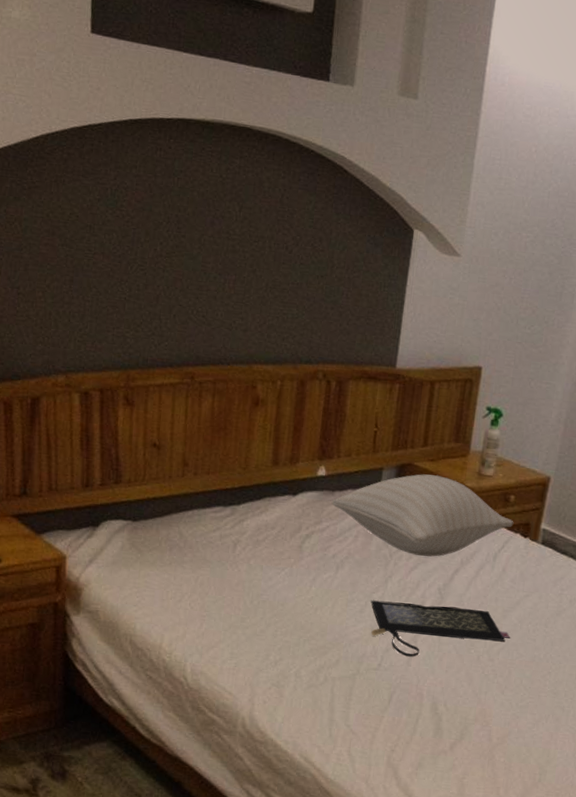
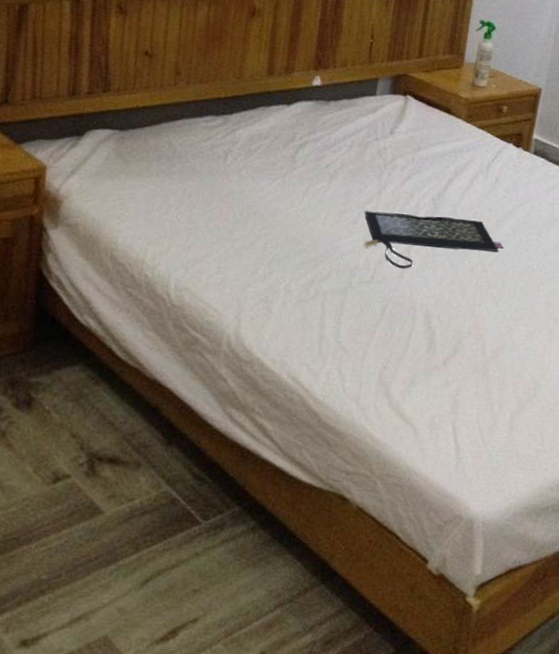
pillow: present [331,474,514,557] -> none [326,84,507,167]

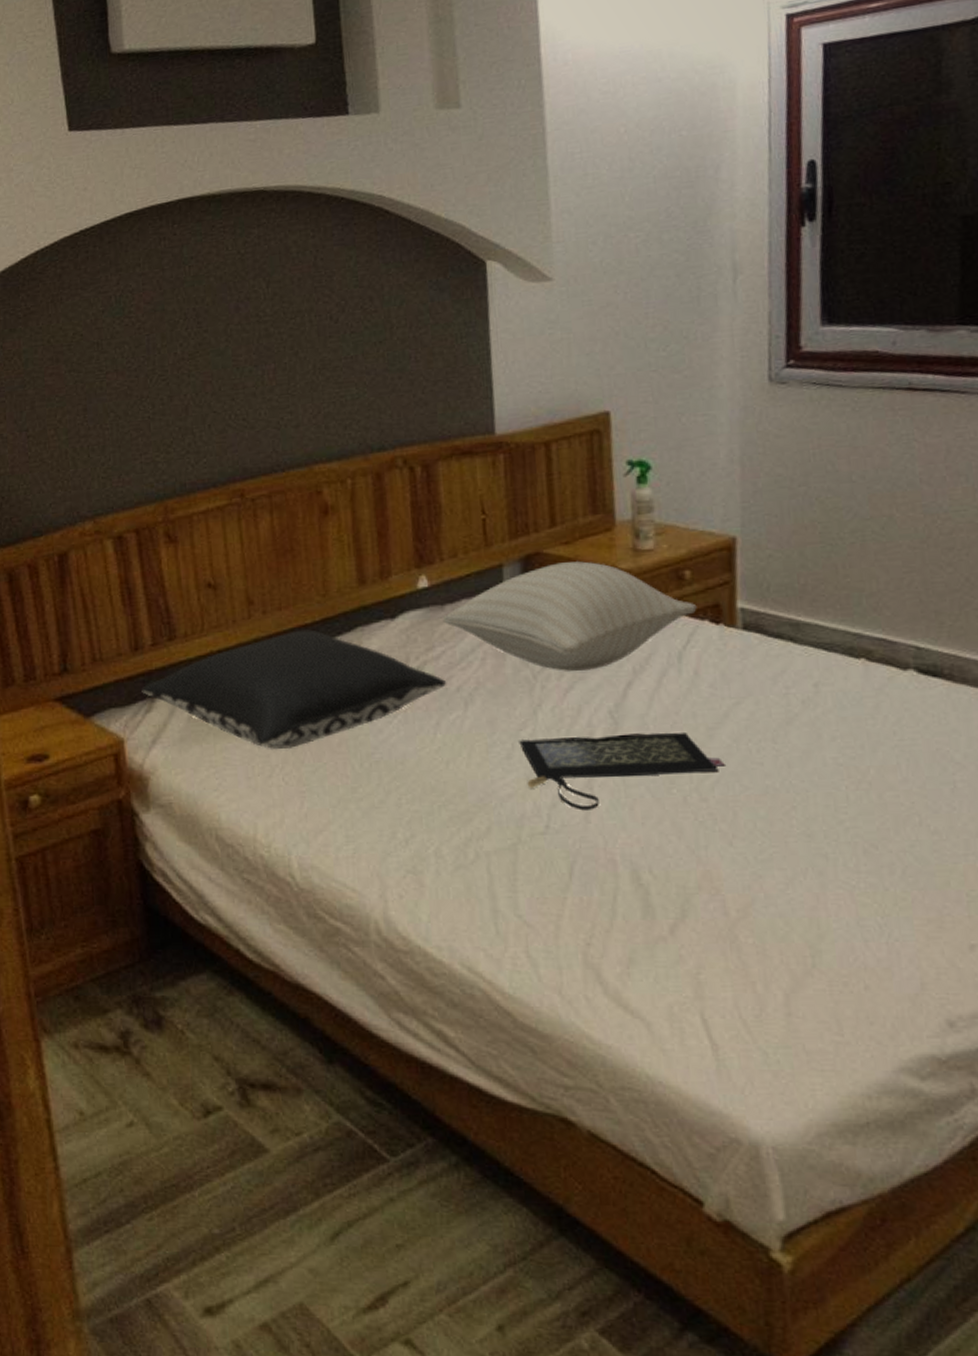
pillow: none [70,101,319,194] -> present [141,629,446,750]
pillow: none [326,84,507,167] -> present [442,561,697,671]

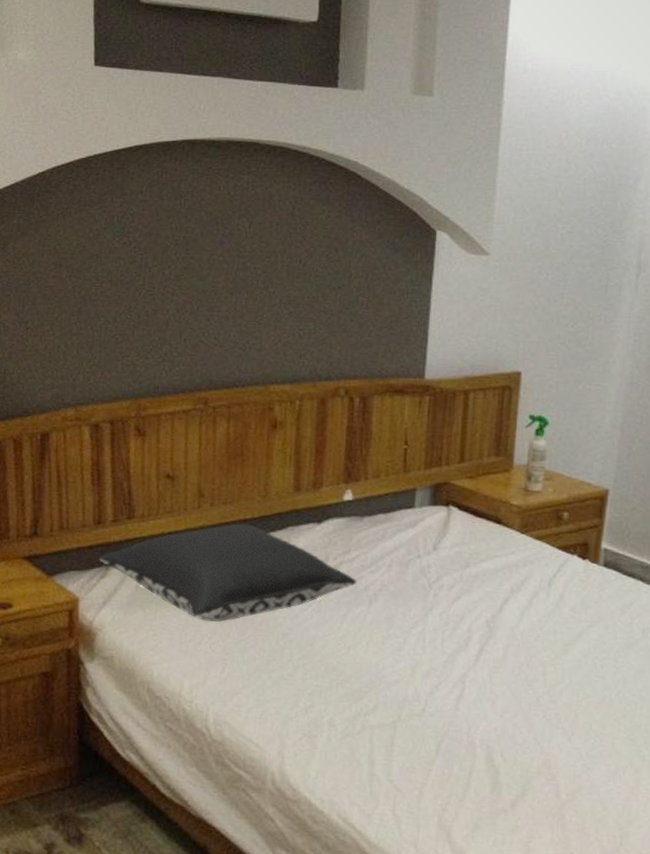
pillow: present [442,561,697,671] -> none [360,493,569,585]
clutch bag: present [519,733,725,811] -> none [410,636,574,701]

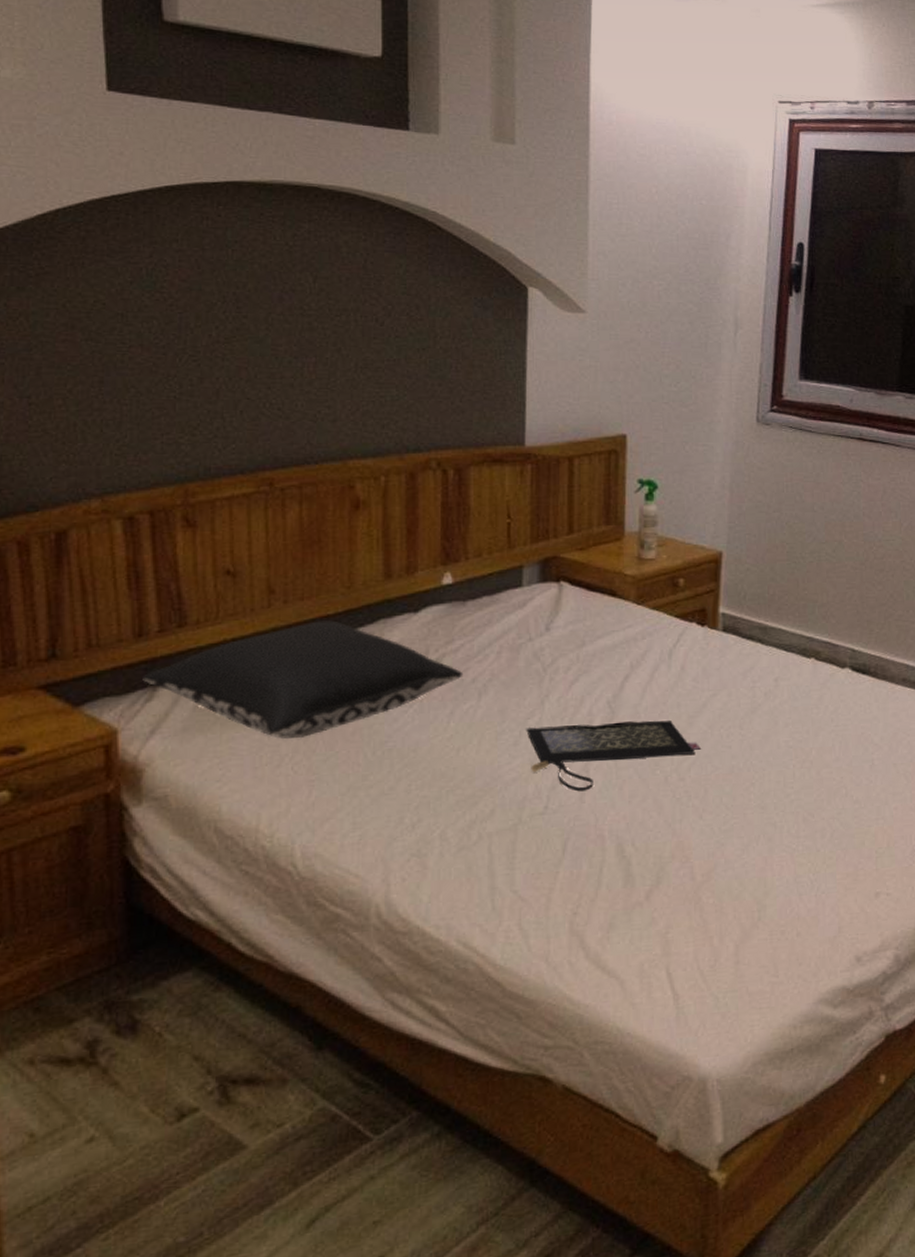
clutch bag: none [410,636,574,701] -> present [526,721,701,792]

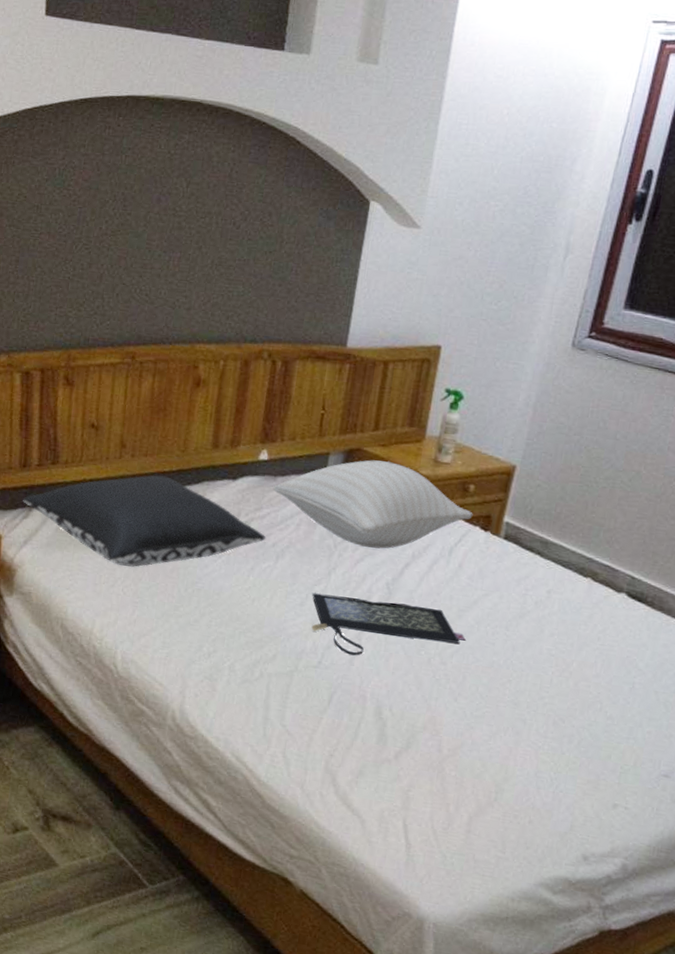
pillow: none [463,566,687,665] -> present [273,460,473,549]

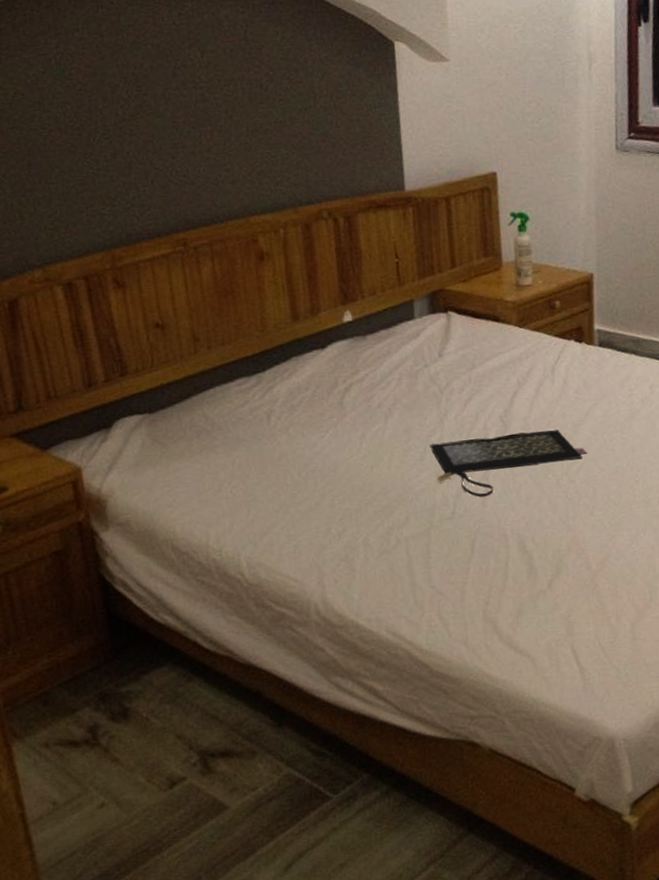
pillow: present [23,475,265,568] -> none [96,361,369,468]
pillow: present [273,460,473,549] -> none [365,295,565,386]

